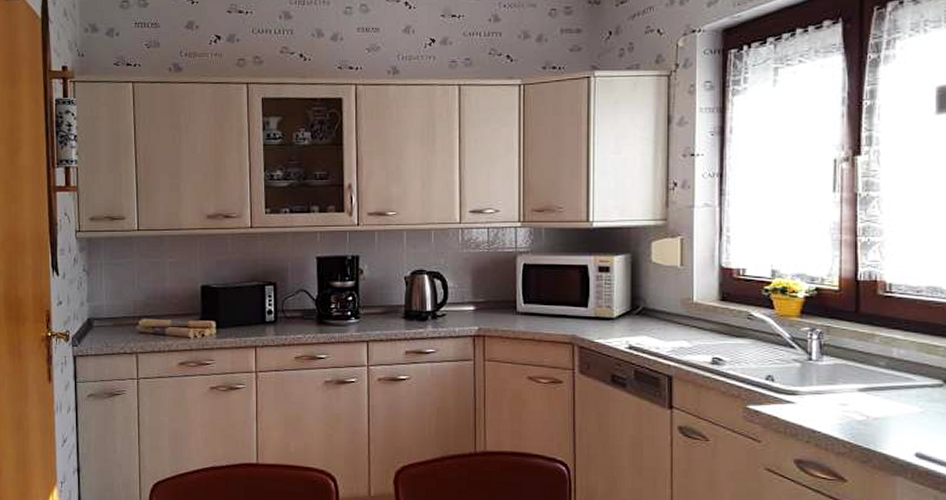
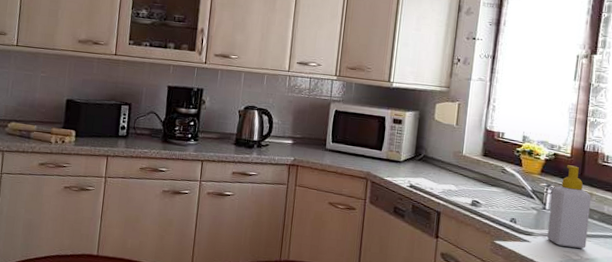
soap bottle: none [818,301,873,406] -> present [547,165,591,249]

